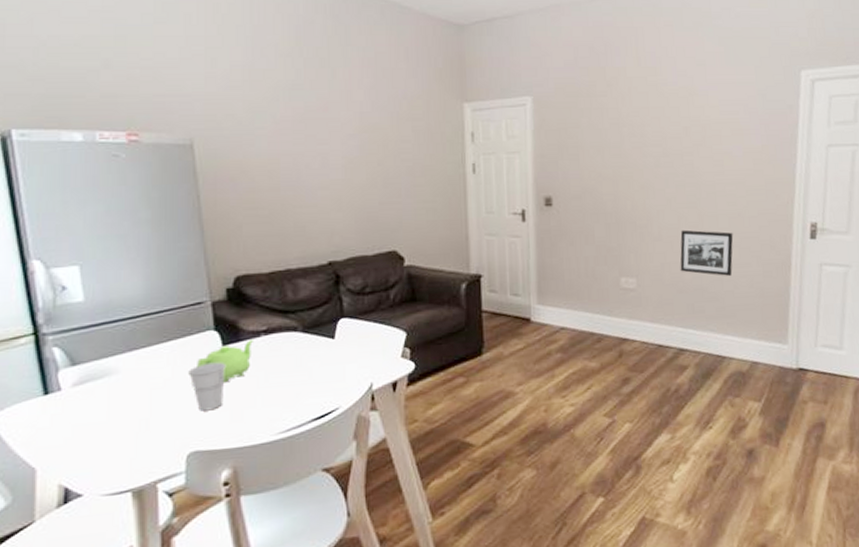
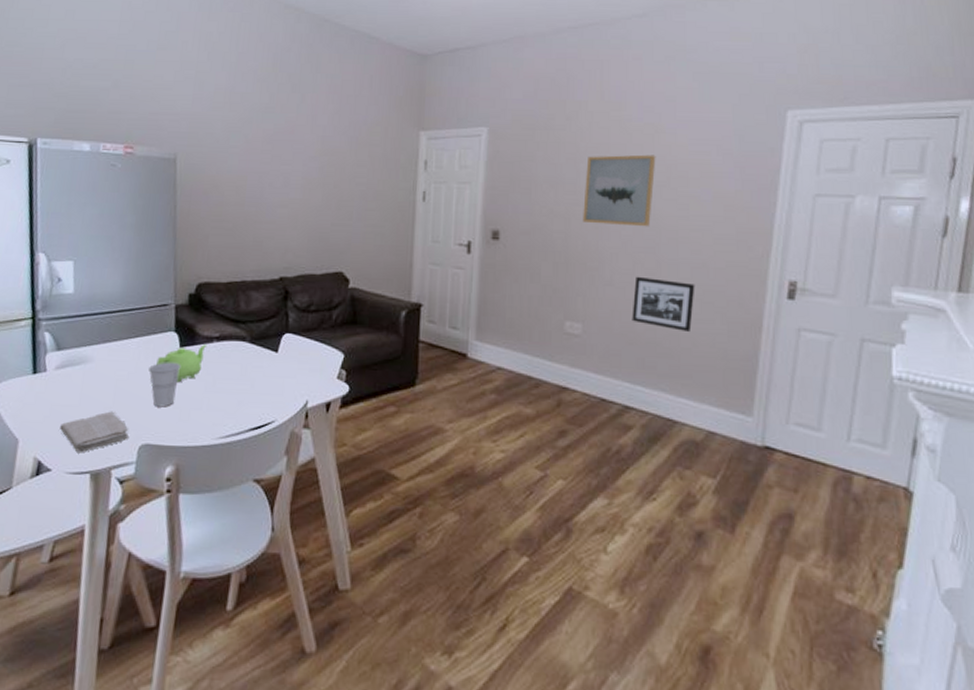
washcloth: none [87,422,174,473] -> present [60,411,130,453]
wall art: none [629,116,692,184] -> present [583,154,656,227]

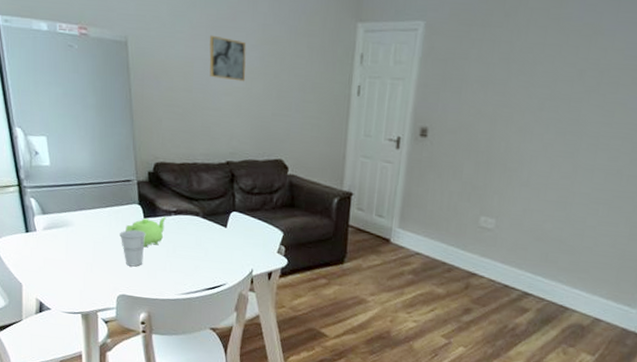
washcloth: present [60,411,130,453] -> none [53,266,109,298]
wall art: none [264,148,305,193] -> present [209,34,247,82]
wall art: present [583,154,656,227] -> none [508,56,590,132]
picture frame: present [632,276,695,331] -> none [542,179,607,232]

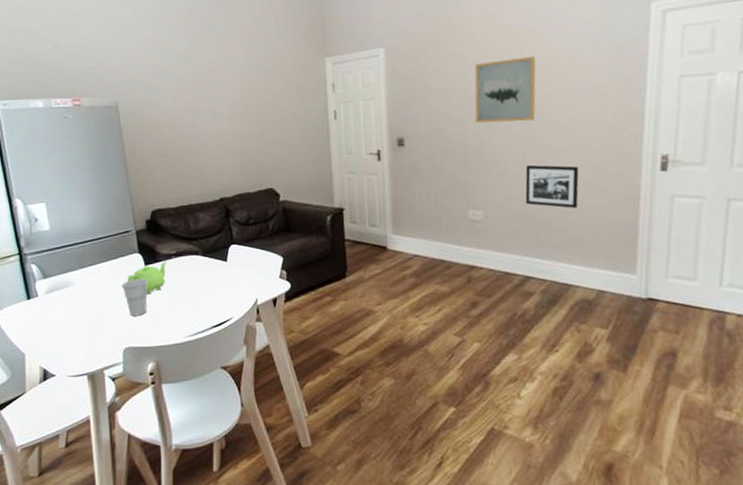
wall art: present [209,34,247,82] -> none [194,88,230,125]
wall art: none [508,56,590,132] -> present [474,56,536,123]
picture frame: none [542,179,607,232] -> present [525,165,579,208]

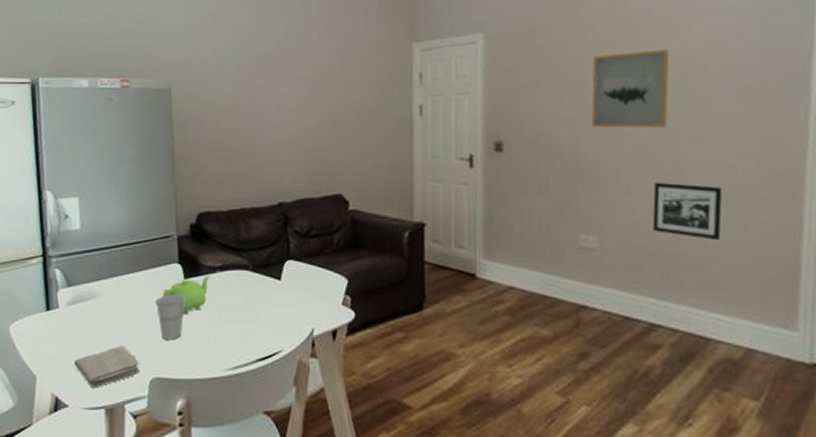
washcloth: none [57,323,115,360] -> present [74,345,141,389]

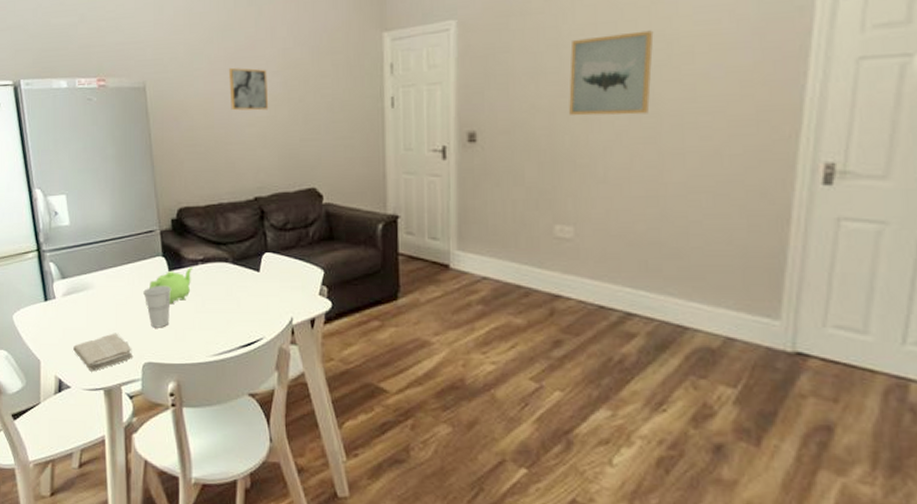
wall art: none [257,72,297,116] -> present [229,67,269,111]
picture frame: present [652,182,723,240] -> none [630,170,706,229]

